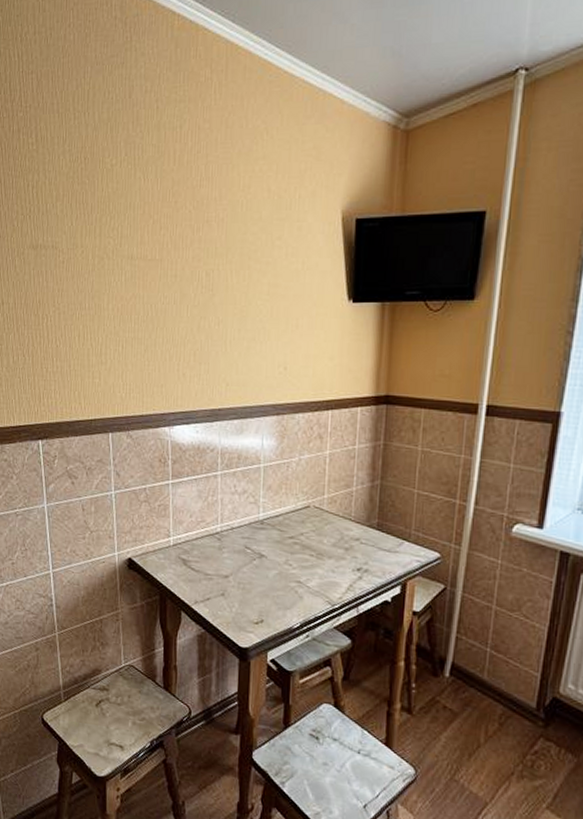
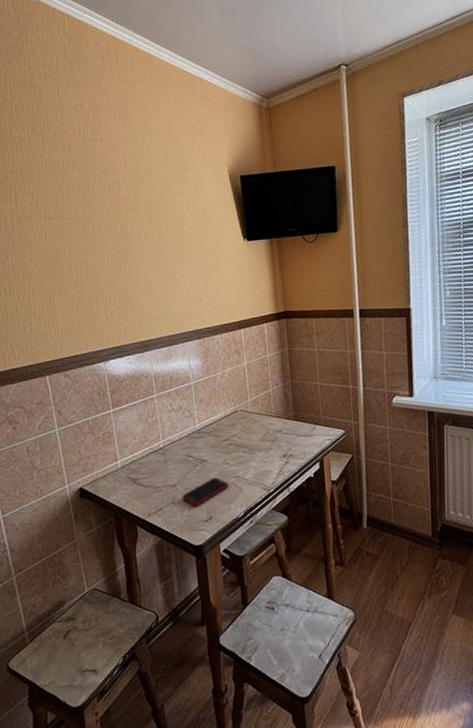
cell phone: none [233,576,287,605] -> present [182,477,229,507]

